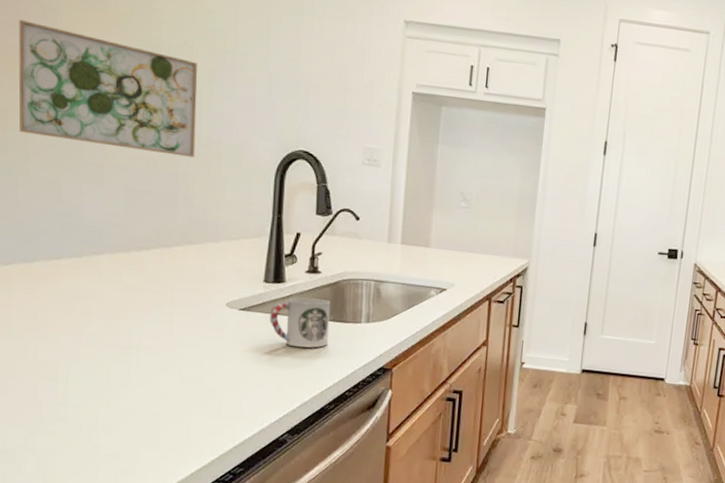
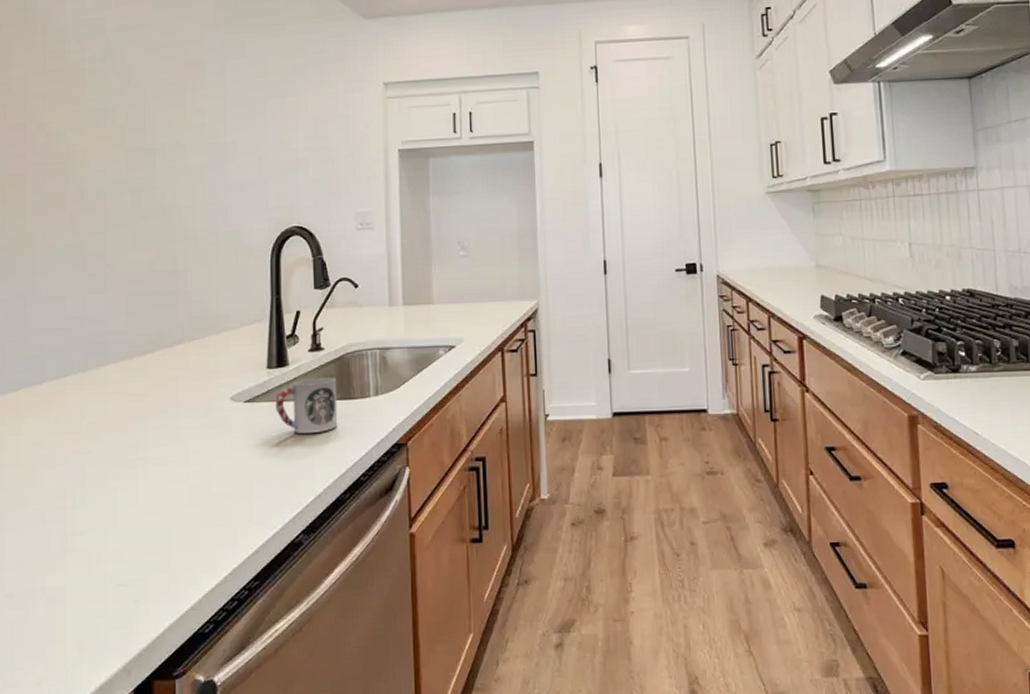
wall art: present [18,20,198,158] -> none [26,149,192,256]

